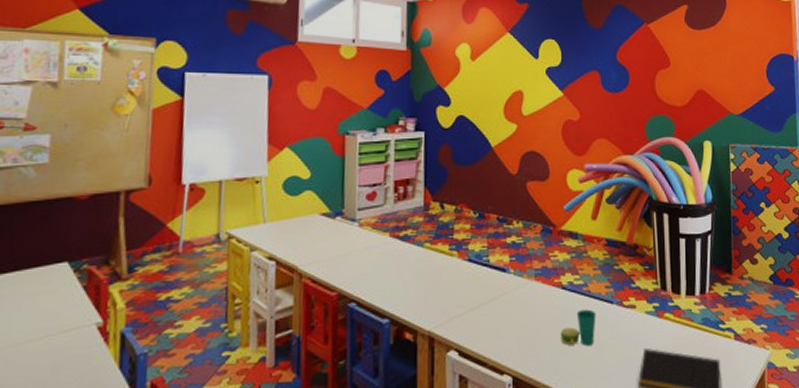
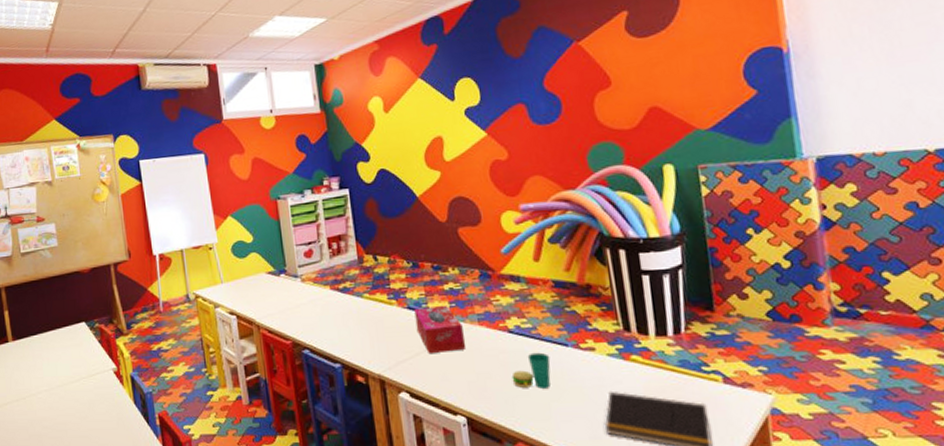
tissue box: none [474,258,520,308] -> present [414,305,465,353]

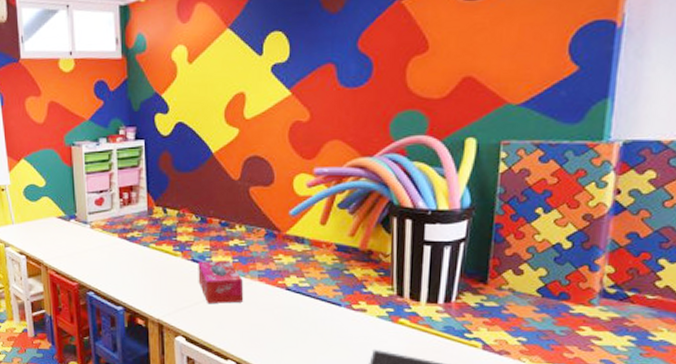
cup: present [511,352,551,389] -> none [283,309,323,342]

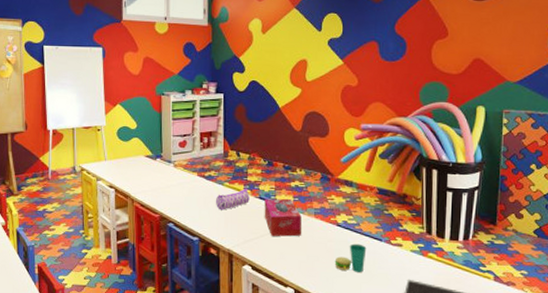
pencil case: none [140,249,180,276] -> present [215,188,250,210]
cup: none [283,309,323,342] -> present [334,243,367,272]

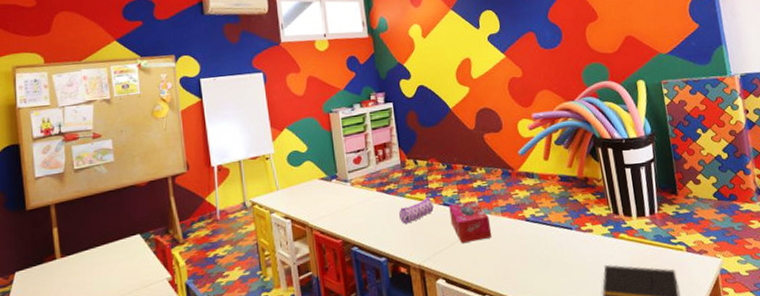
cup: present [334,243,367,272] -> none [529,236,560,268]

